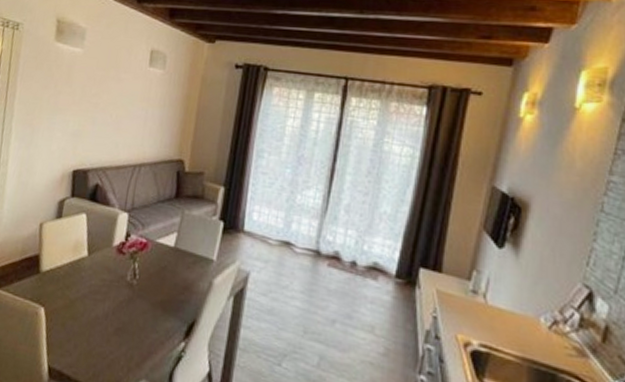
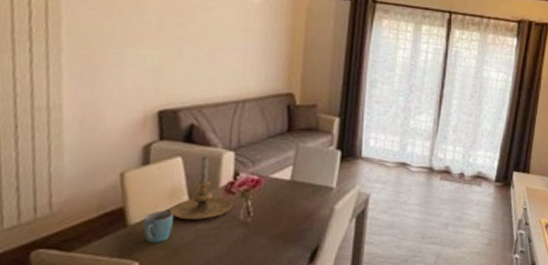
mug: none [50,262,75,292] -> present [143,211,173,243]
candle holder: none [72,214,122,276] -> present [170,155,233,220]

